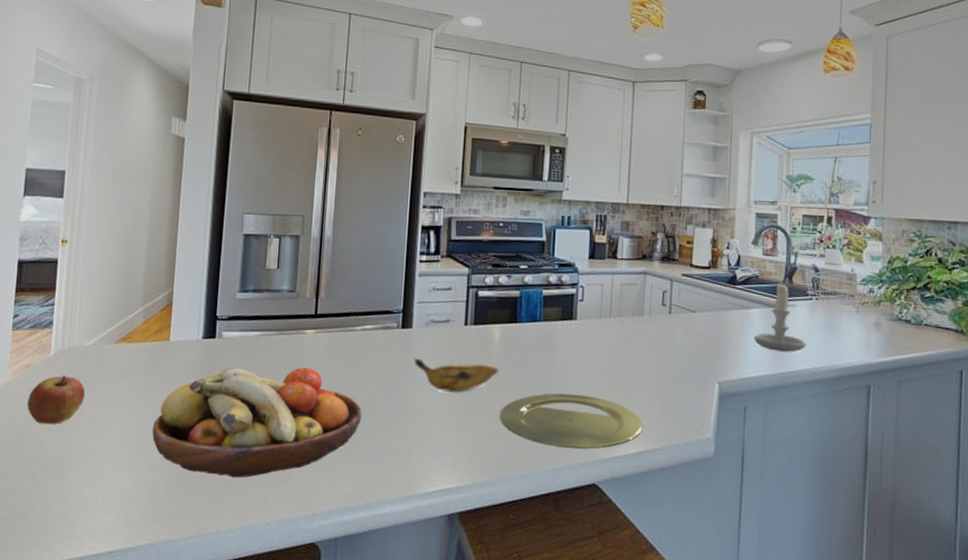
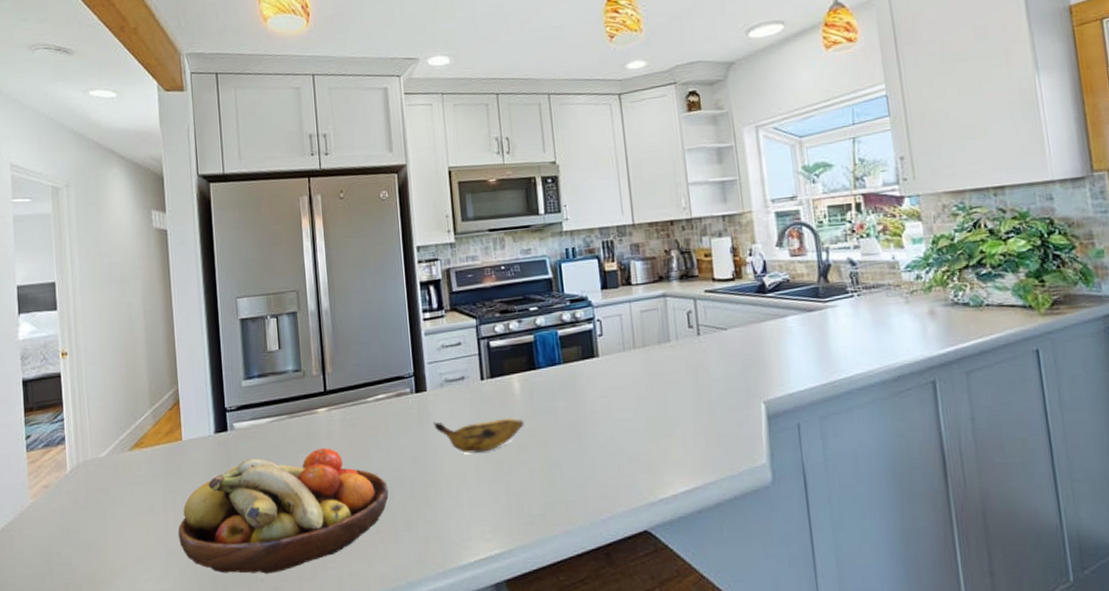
fruit: present [27,375,86,425] -> none [51,490,107,544]
plate: present [499,393,643,449] -> none [532,436,689,497]
candle: present [754,282,806,352] -> none [795,283,855,359]

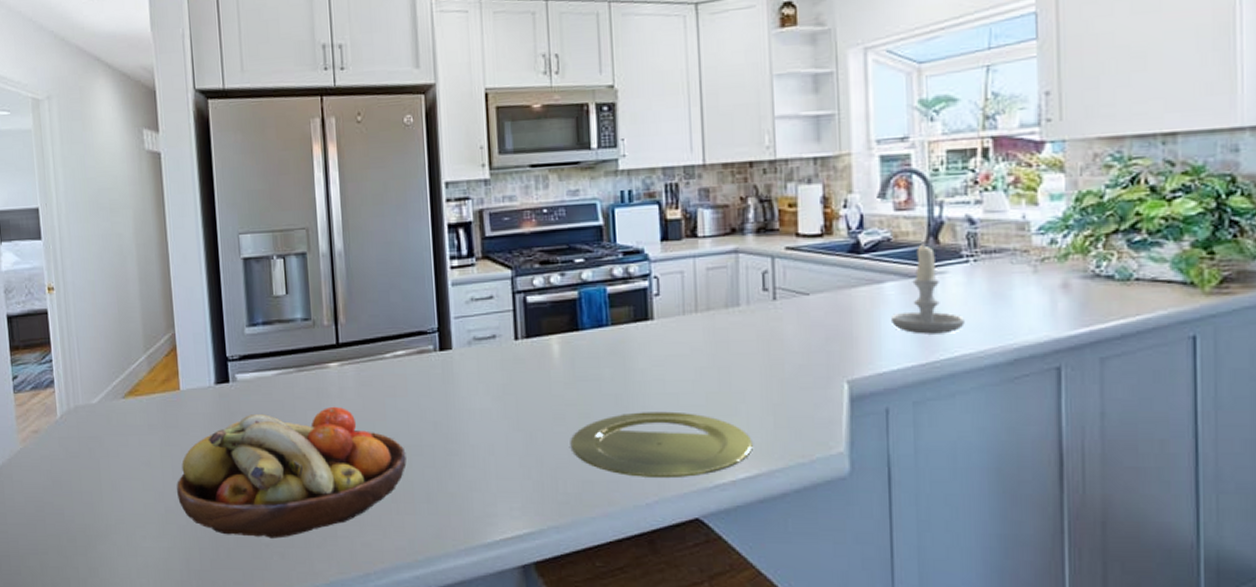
banana: present [433,417,524,454] -> none [459,384,563,421]
plate: none [532,436,689,497] -> present [570,411,753,479]
candle: none [795,283,855,359] -> present [891,243,965,335]

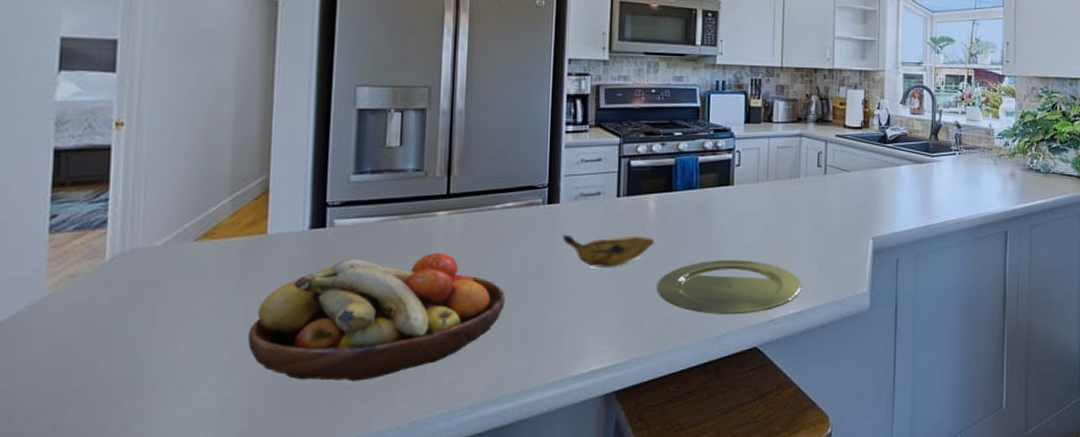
banana: none [459,384,563,421] -> present [562,234,654,267]
candle: present [891,243,965,335] -> none [904,139,951,205]

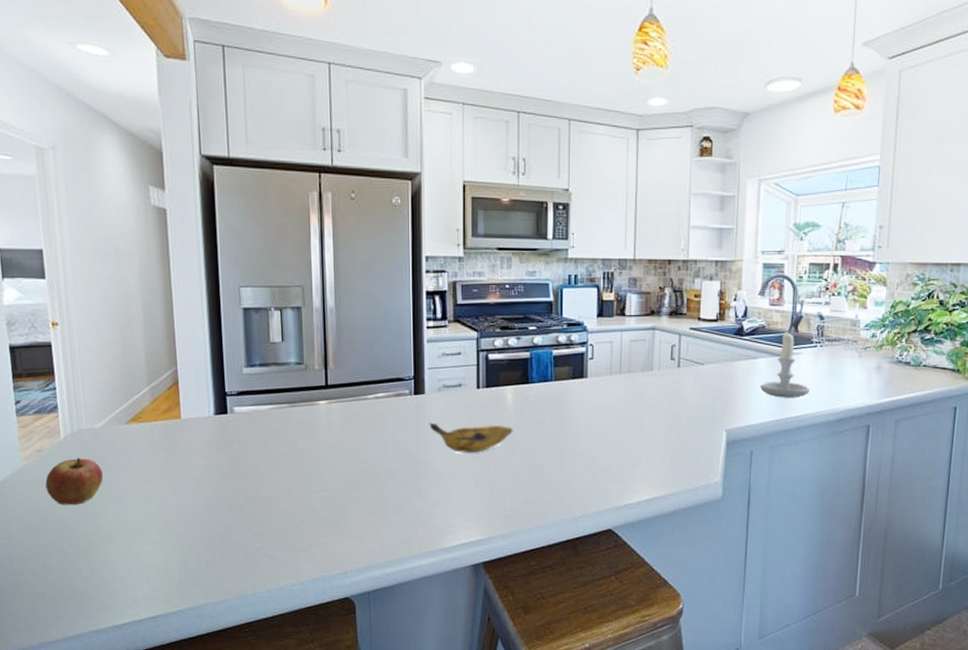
fruit: none [74,282,157,344] -> present [45,457,104,505]
fruit bowl: present [247,252,505,381] -> none [176,436,382,544]
plate: present [656,260,802,315] -> none [516,448,654,499]
candle: none [904,139,951,205] -> present [760,331,810,398]

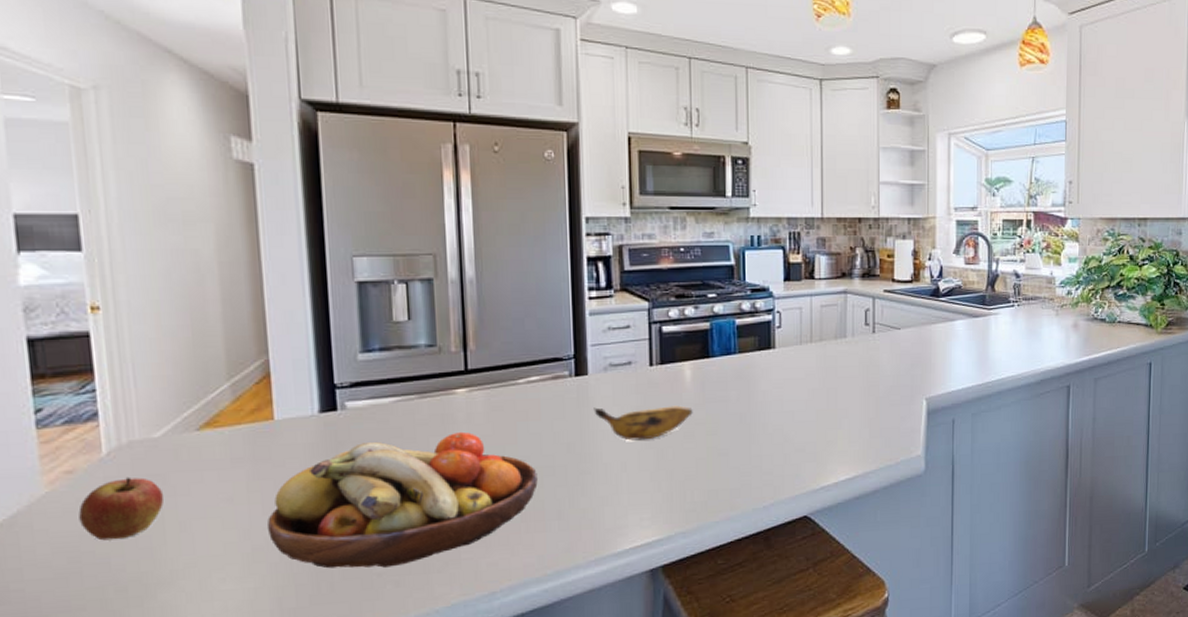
fruit bowl: none [176,436,382,544] -> present [267,431,538,569]
candle: present [760,331,810,398] -> none [959,291,1009,361]

